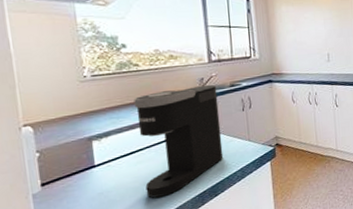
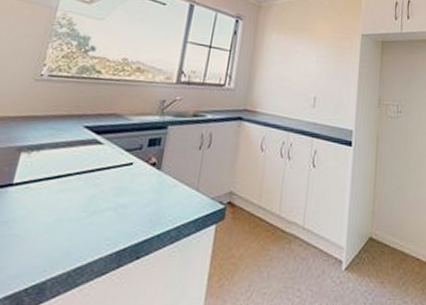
coffee maker: present [133,85,224,198] -> none [56,107,178,244]

